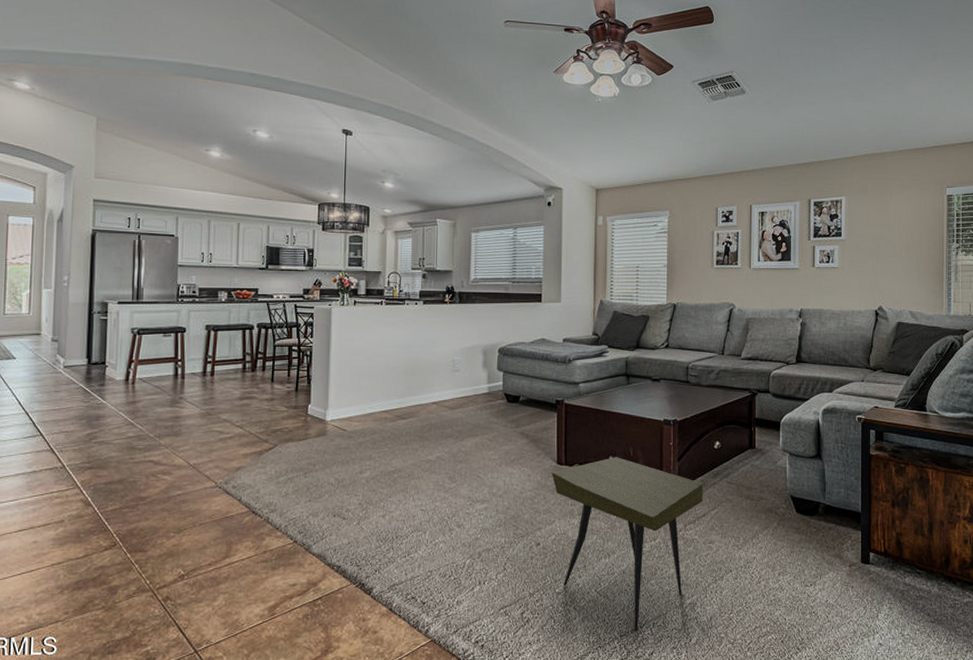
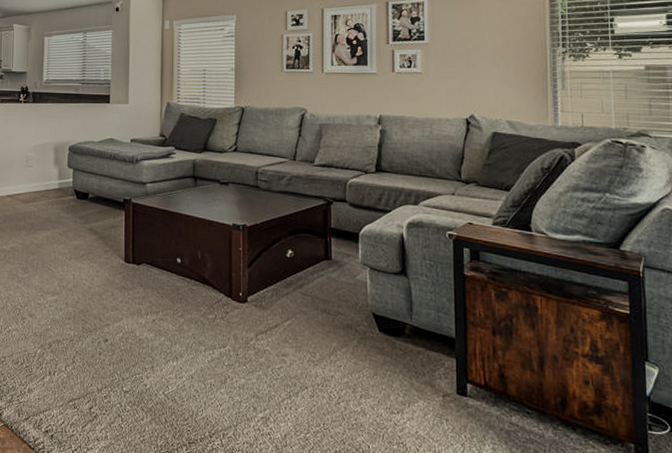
side table: present [551,457,703,631] -> none [119,259,275,440]

